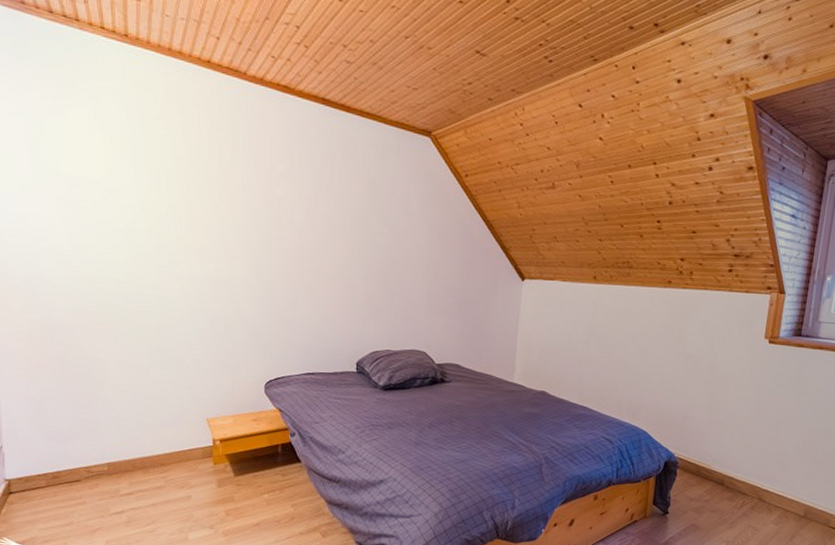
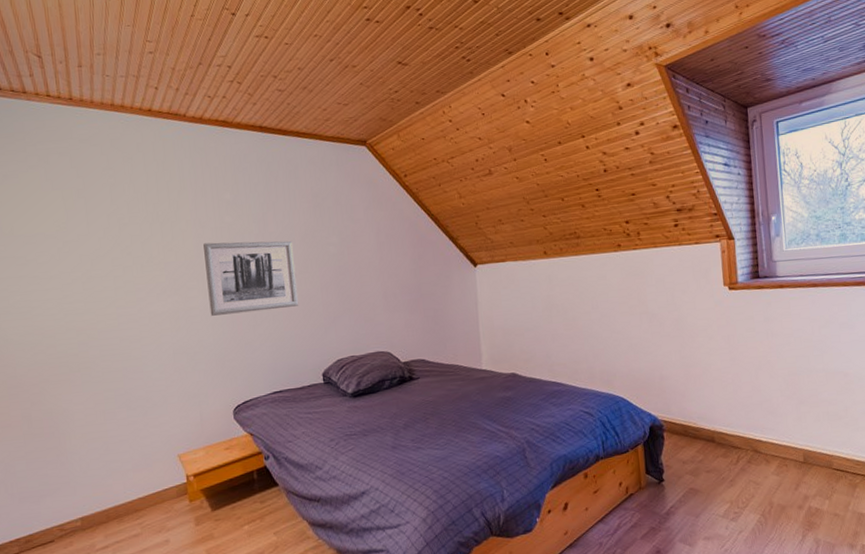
wall art: none [252,213,343,292] -> present [203,240,299,316]

